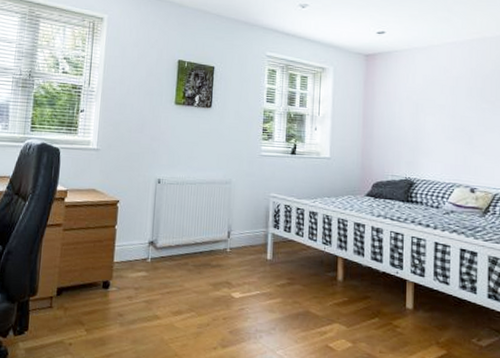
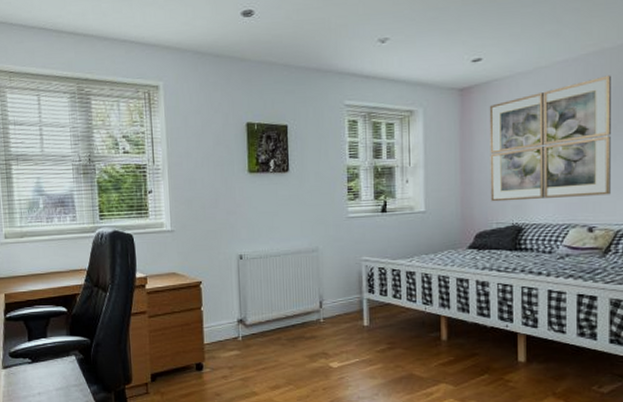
wall art: none [387,59,491,162] -> present [489,75,611,202]

